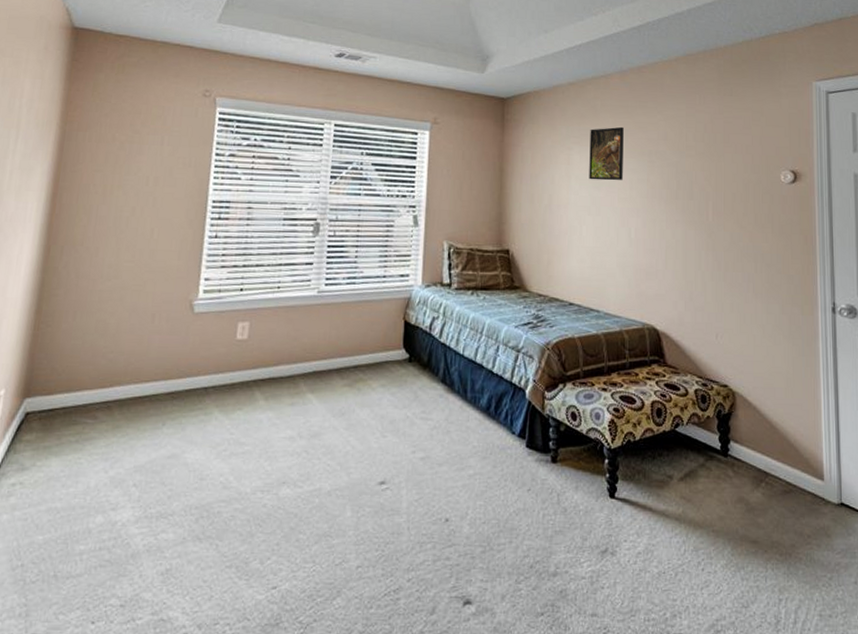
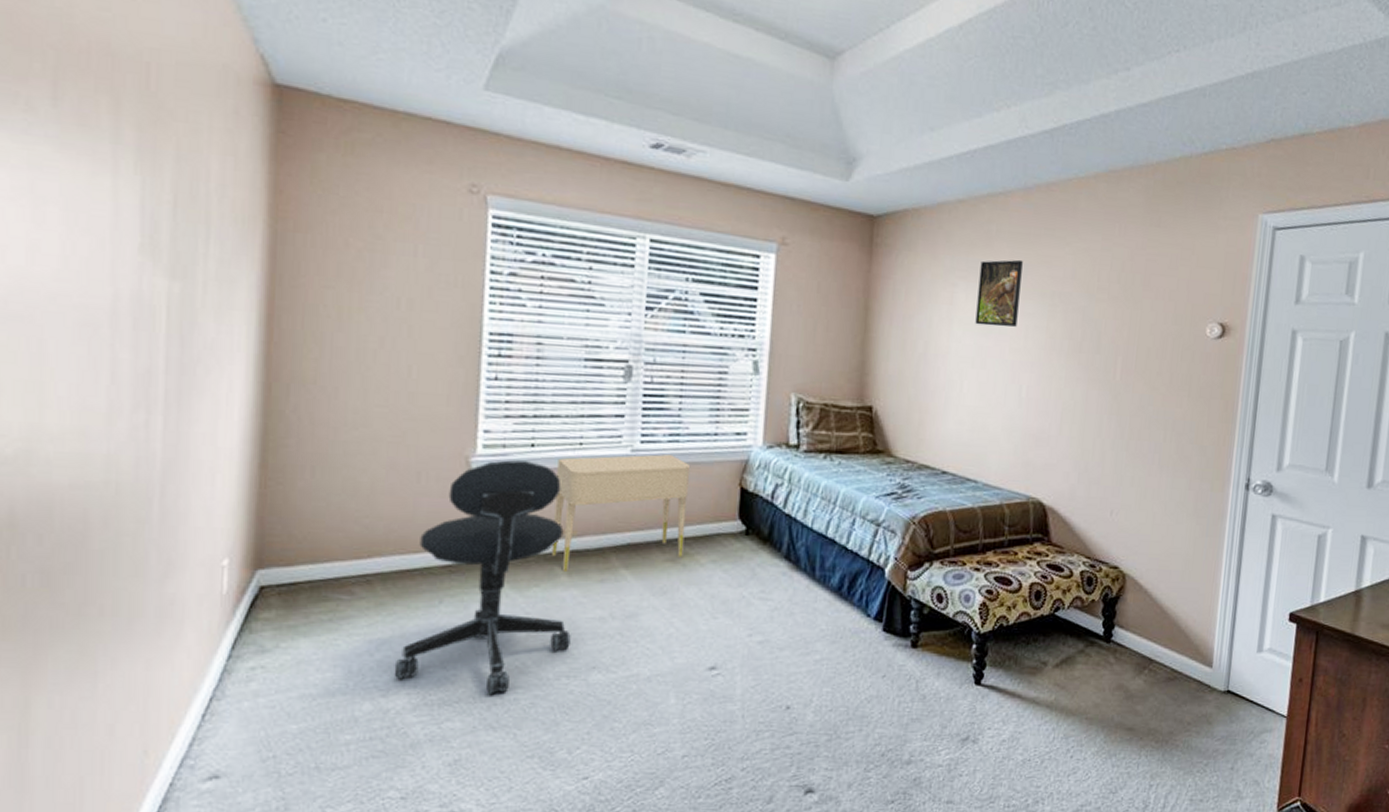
office chair: none [122,302,266,508] -> present [394,460,571,694]
nightstand: none [253,294,365,396] -> present [552,454,691,571]

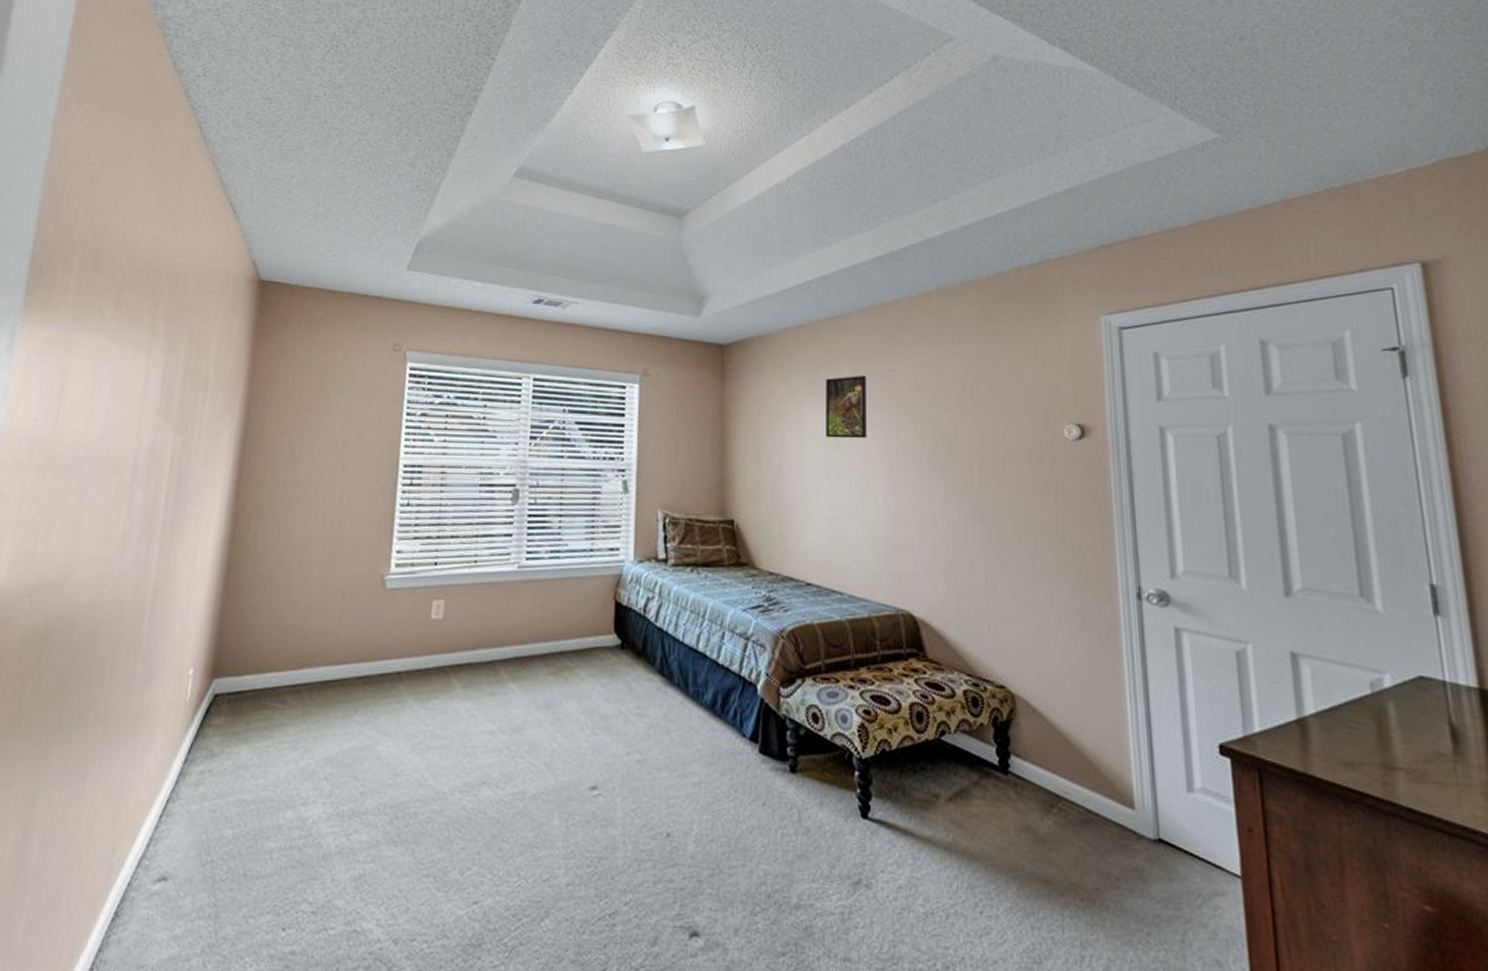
office chair: present [394,460,571,694] -> none [313,577,464,807]
nightstand: present [552,454,691,571] -> none [450,570,570,684]

